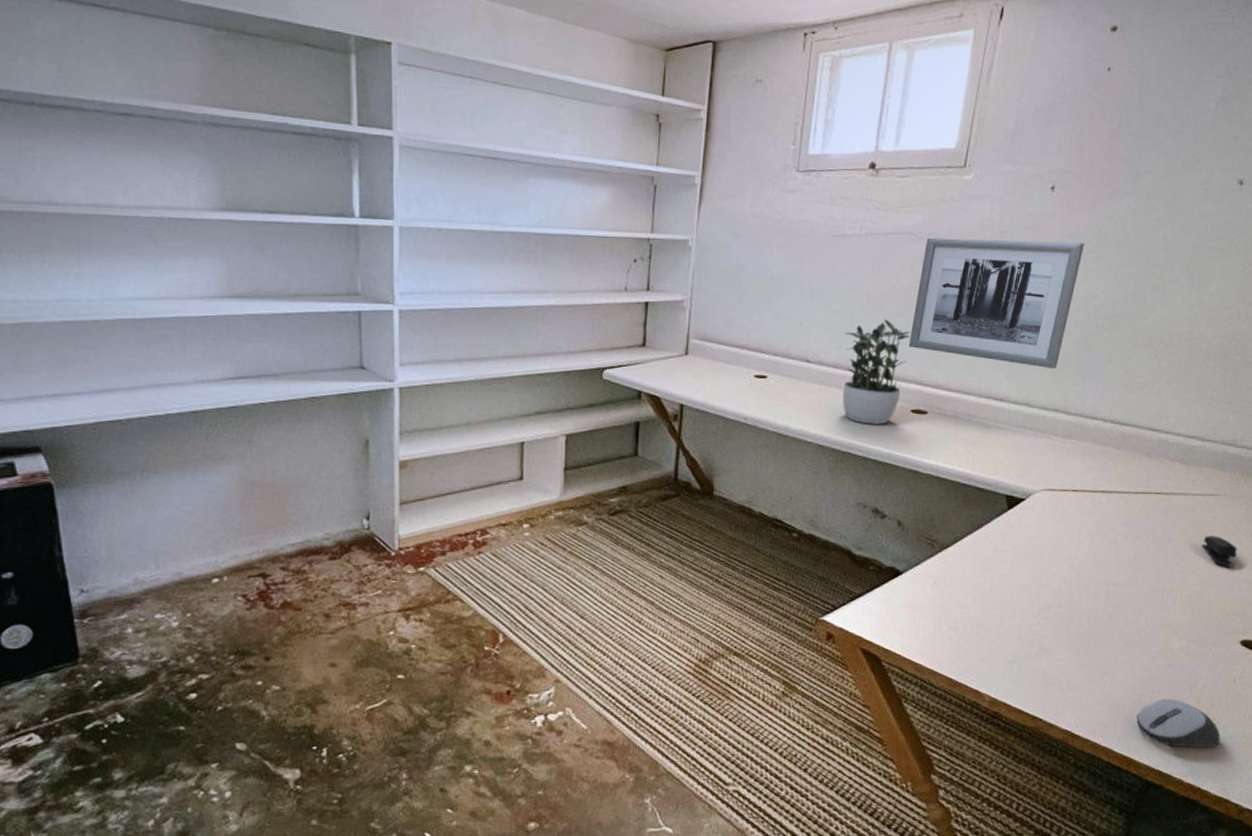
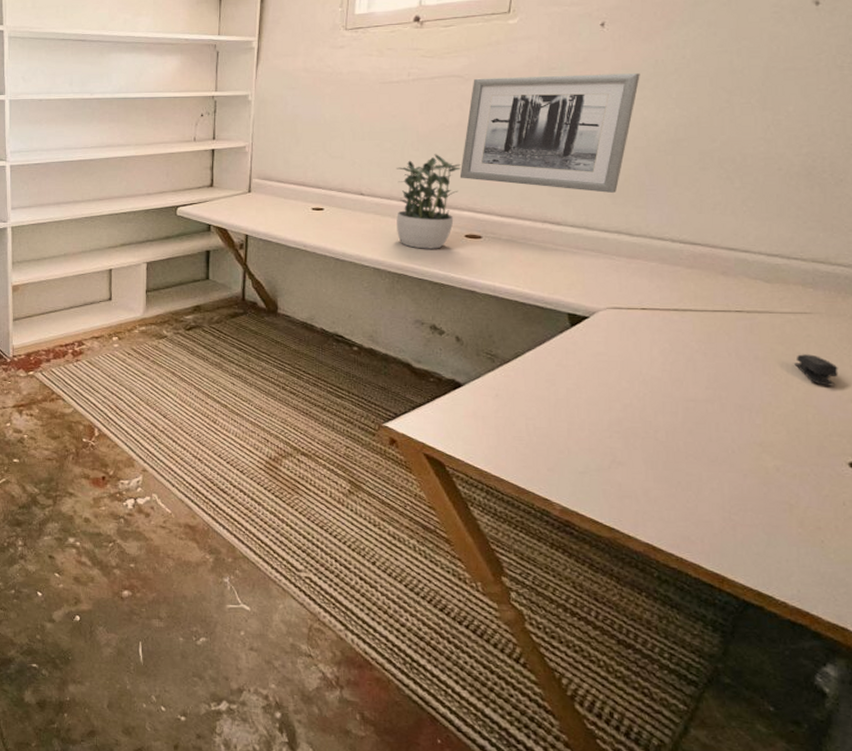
computer mouse: present [1136,698,1220,748] -> none [727,517,831,571]

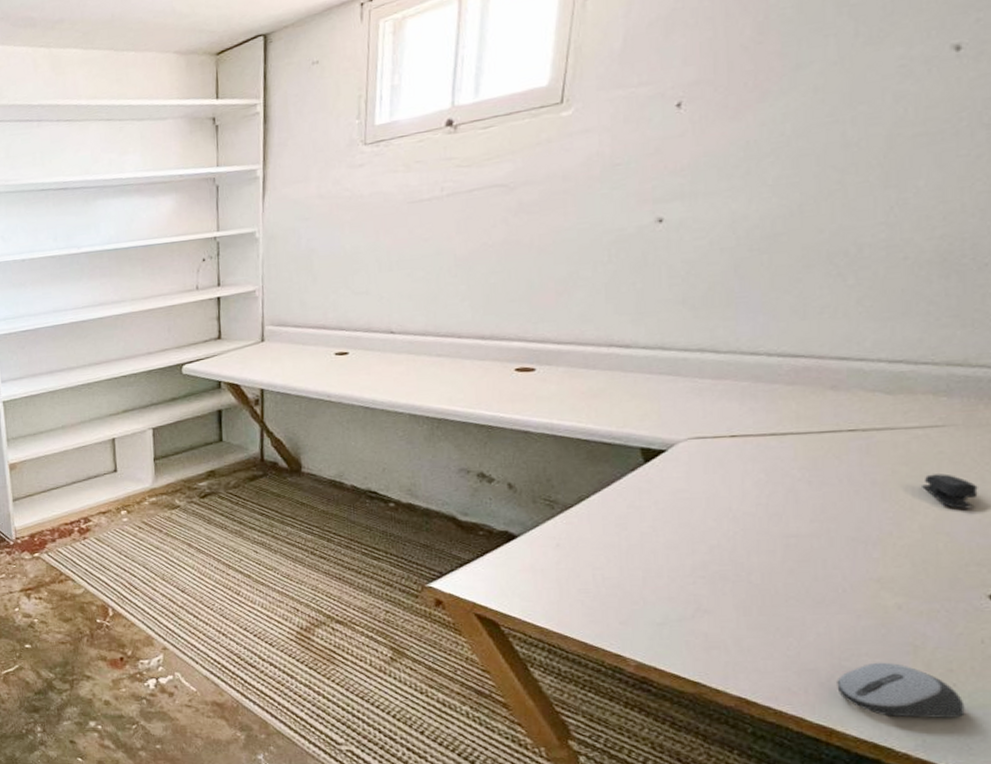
potted plant: present [396,154,461,249] -> none [431,278,508,389]
wall art: present [459,73,640,193] -> none [506,159,727,306]
computer mouse: none [727,517,831,571] -> present [837,662,965,718]

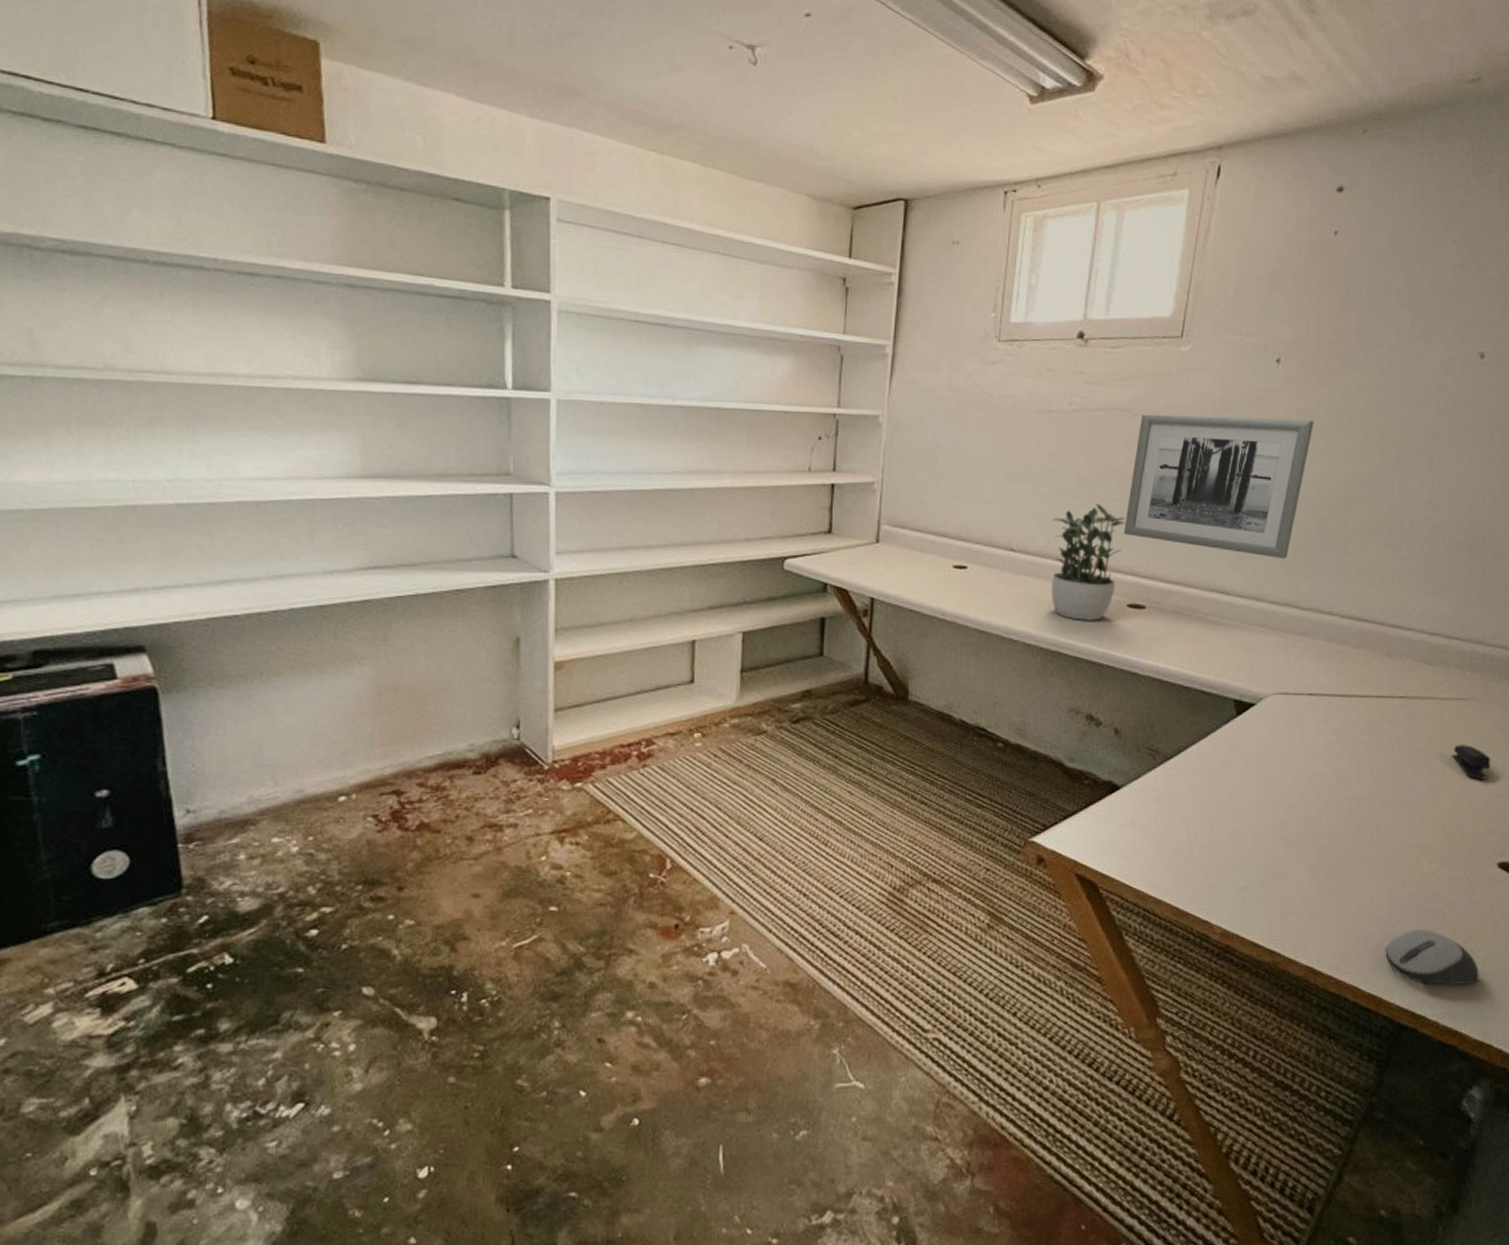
potted plant: none [431,278,508,389] -> present [1051,503,1125,621]
wall art: none [506,159,727,306] -> present [1123,414,1314,558]

